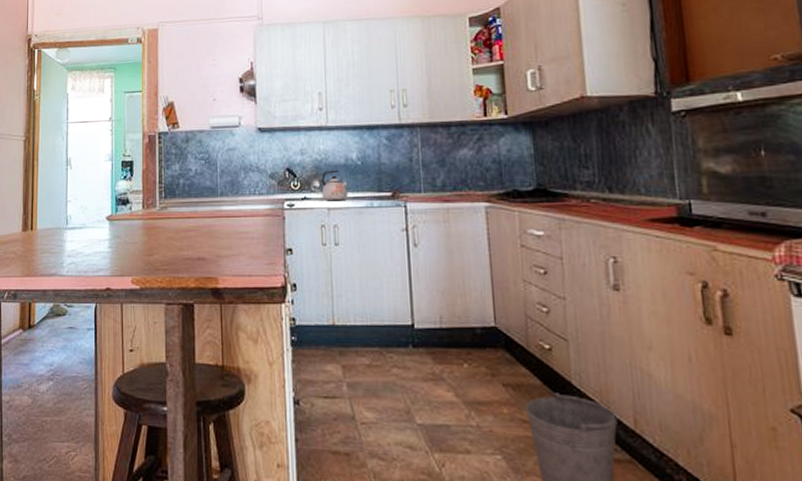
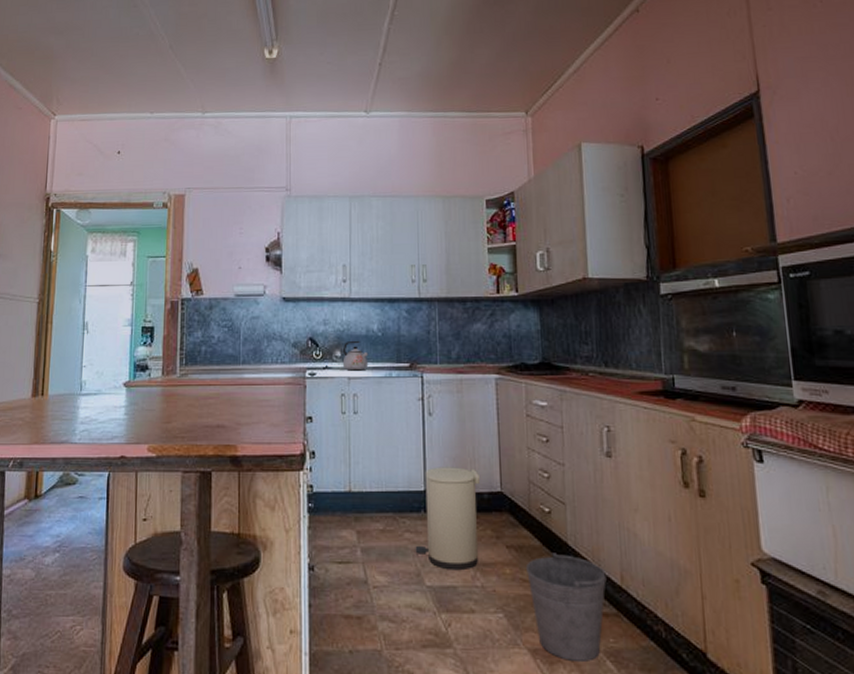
pedal bin: none [404,300,472,408] -> present [415,467,480,569]

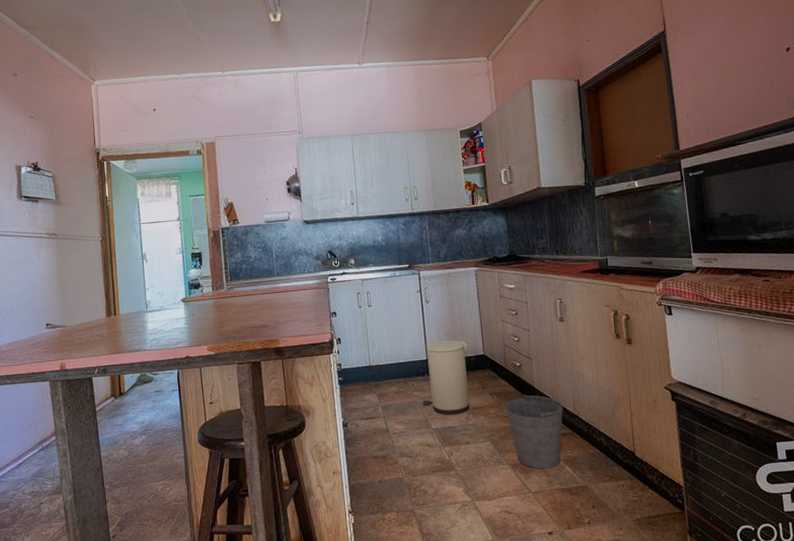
kettle: present [342,340,369,371] -> none [355,250,377,274]

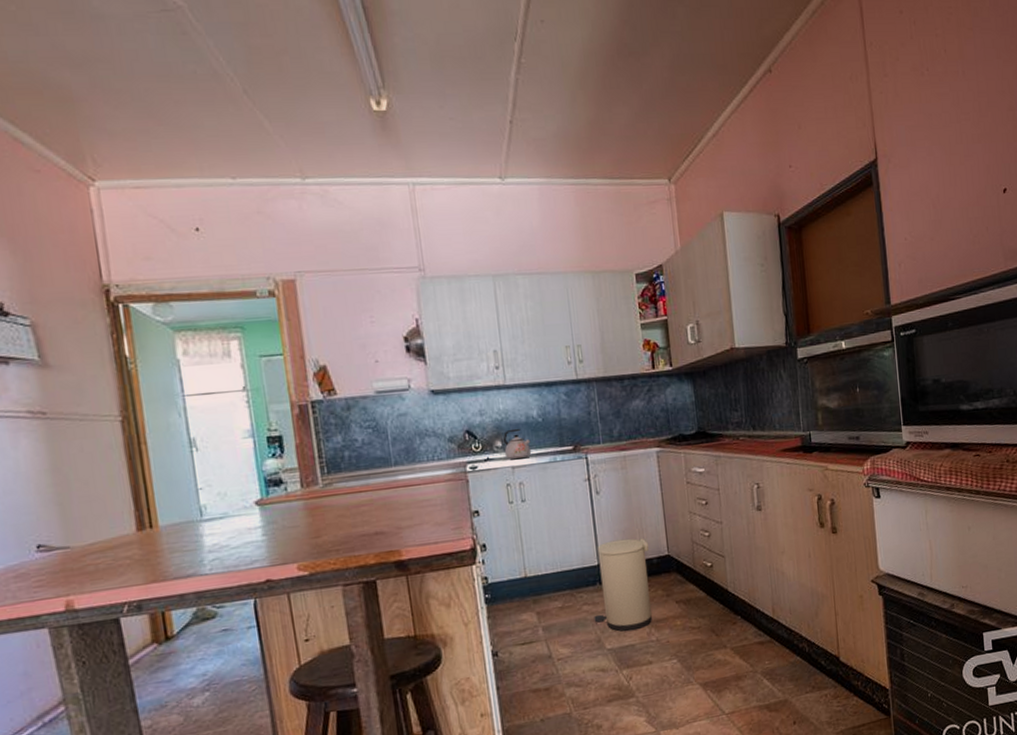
kettle: none [355,250,377,274] -> present [503,428,532,460]
bucket: present [504,394,563,469] -> none [693,600,761,687]

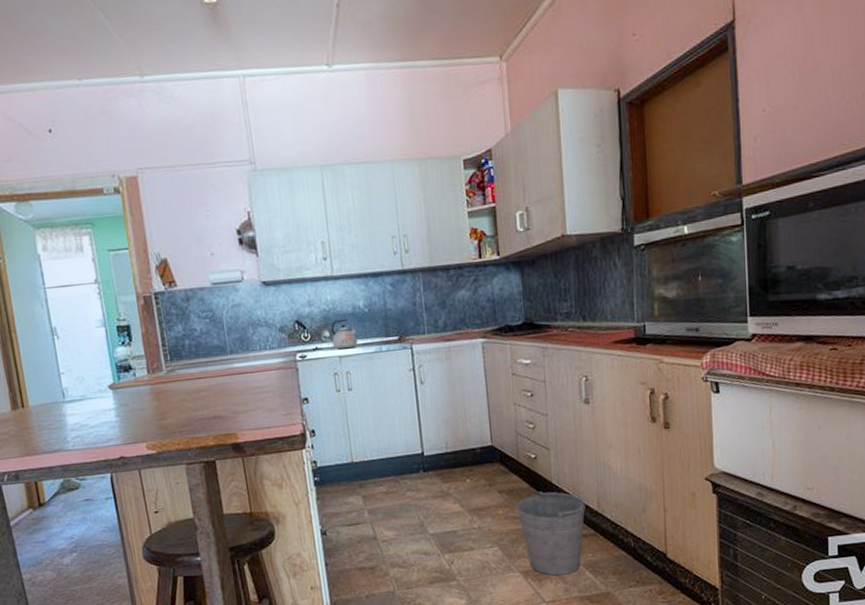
pedal bin: present [594,538,652,632] -> none [417,428,474,518]
bucket: none [693,600,761,687] -> present [516,491,585,576]

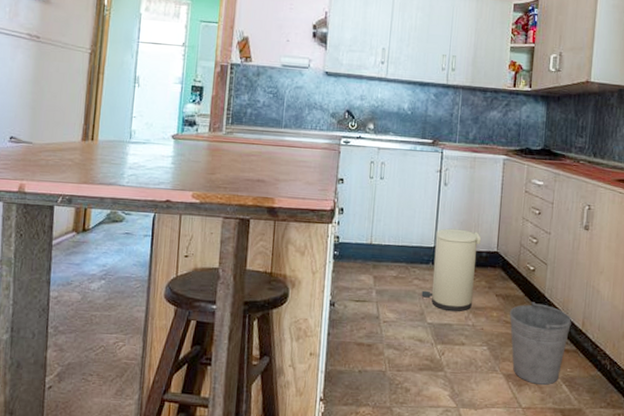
kettle: present [330,318,358,350] -> none [374,116,398,143]
pedal bin: none [417,428,474,518] -> present [421,228,481,311]

